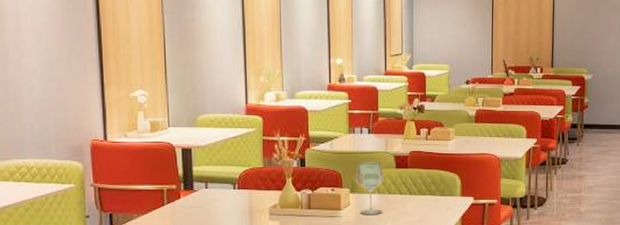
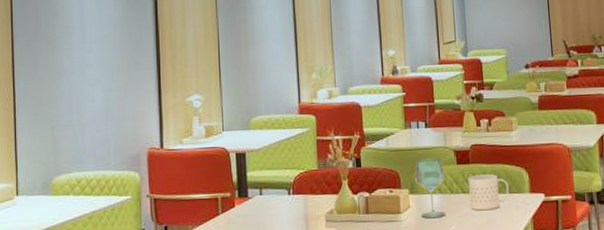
mug: none [405,178,443,210] -> present [468,174,510,211]

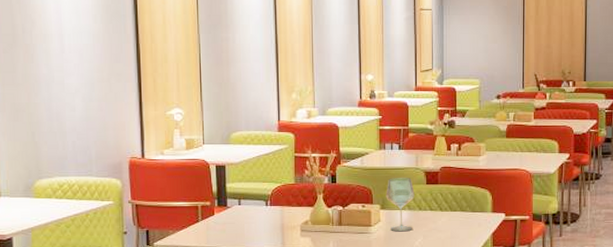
mug: present [468,174,510,211] -> none [436,194,473,227]

